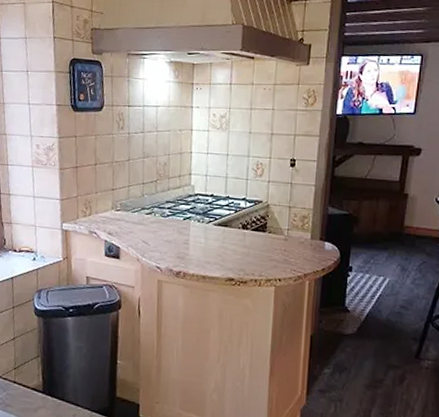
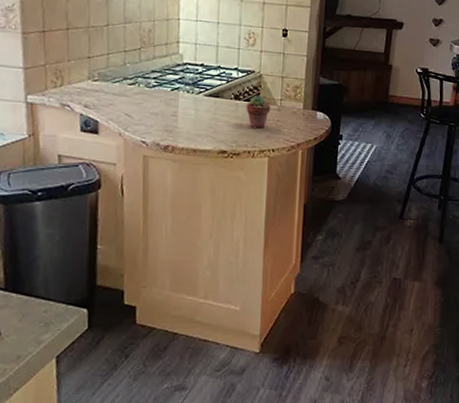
potted succulent: none [253,224,278,258] -> present [246,95,271,129]

